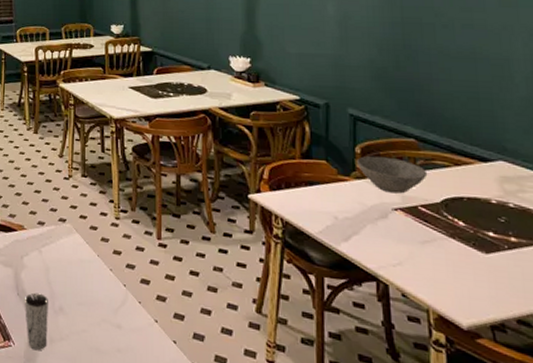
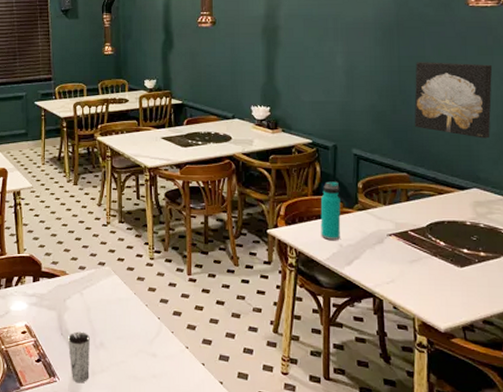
water bottle: none [310,143,336,211] -> present [320,181,341,240]
bowl: present [356,155,428,194] -> none [358,189,417,221]
wall art: none [422,13,519,103] -> present [414,62,493,139]

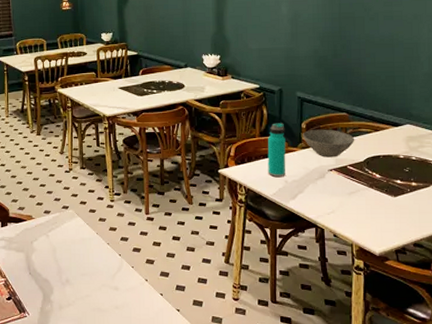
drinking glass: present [68,331,90,382] -> none [36,270,57,316]
bowl: none [358,189,417,221] -> present [302,129,355,157]
wall art: present [414,62,493,139] -> none [354,8,425,78]

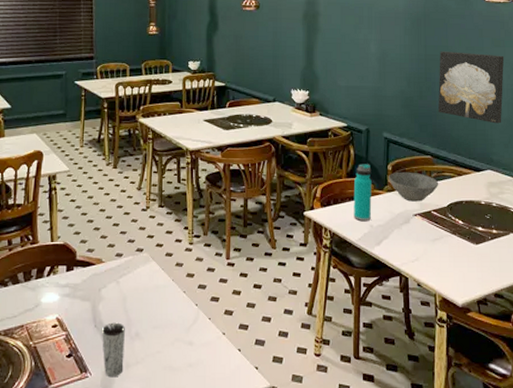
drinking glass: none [36,270,57,316] -> present [102,322,125,376]
wall art: none [354,8,425,78] -> present [438,51,504,124]

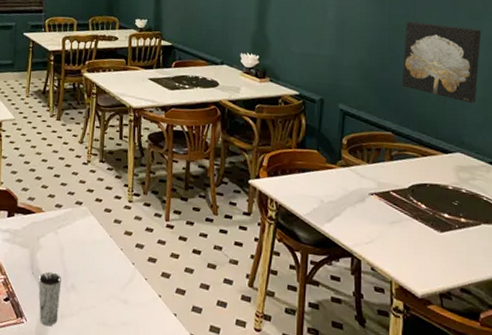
water bottle: present [353,164,372,221] -> none [302,135,324,195]
bowl: present [388,171,439,202] -> none [342,146,400,180]

